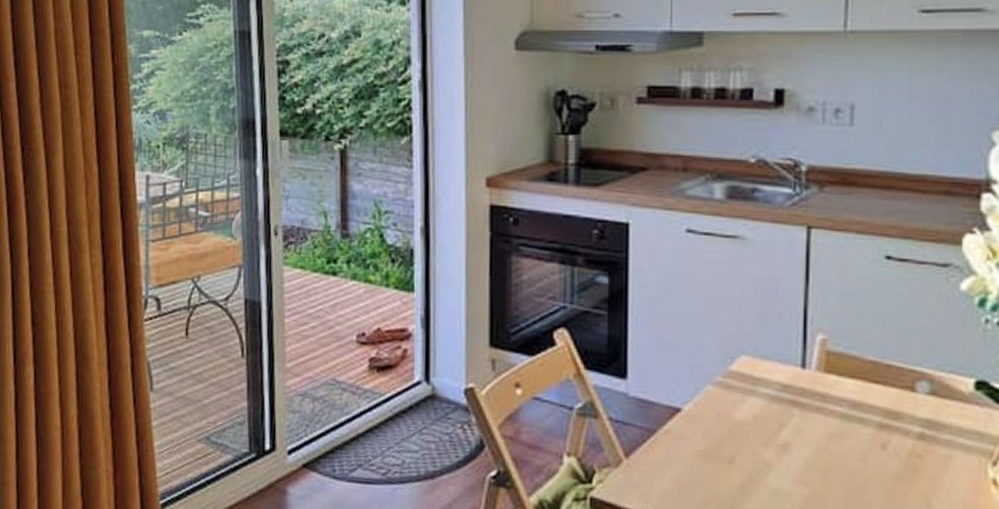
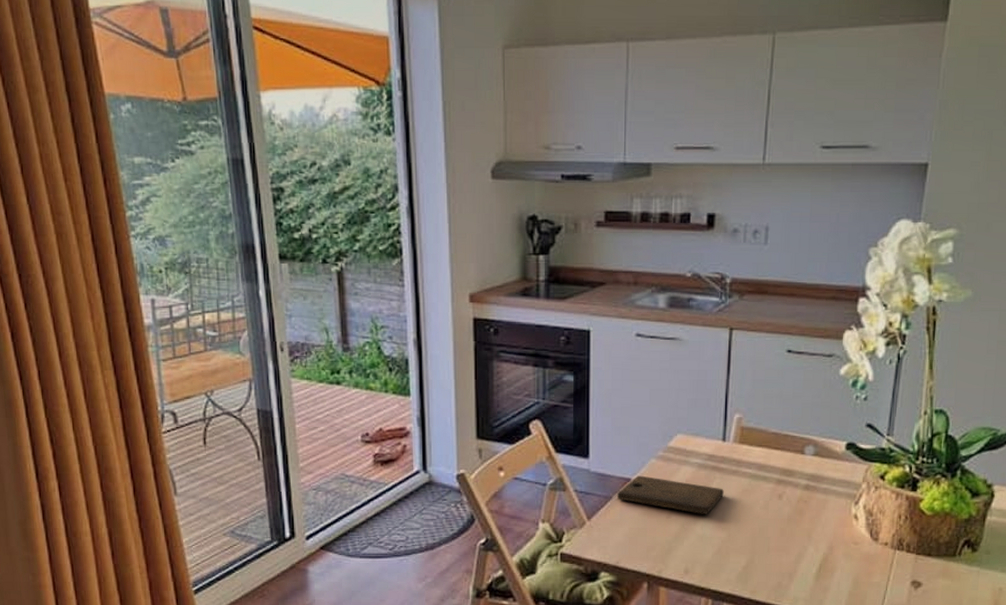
cutting board: none [663,405,805,462] -> present [617,475,724,514]

